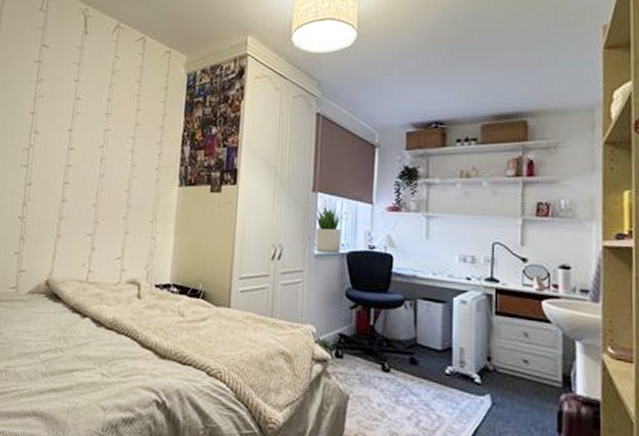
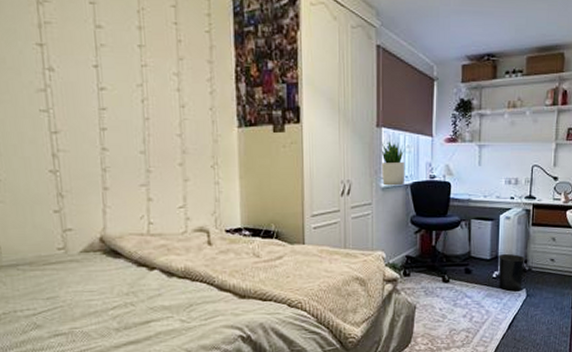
waste bin: none [451,345,489,396] -> present [497,253,526,292]

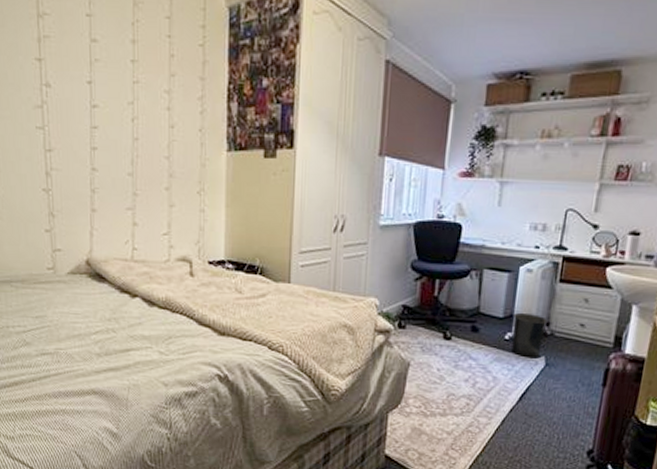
planter: present [381,140,406,186] -> none [380,171,410,225]

